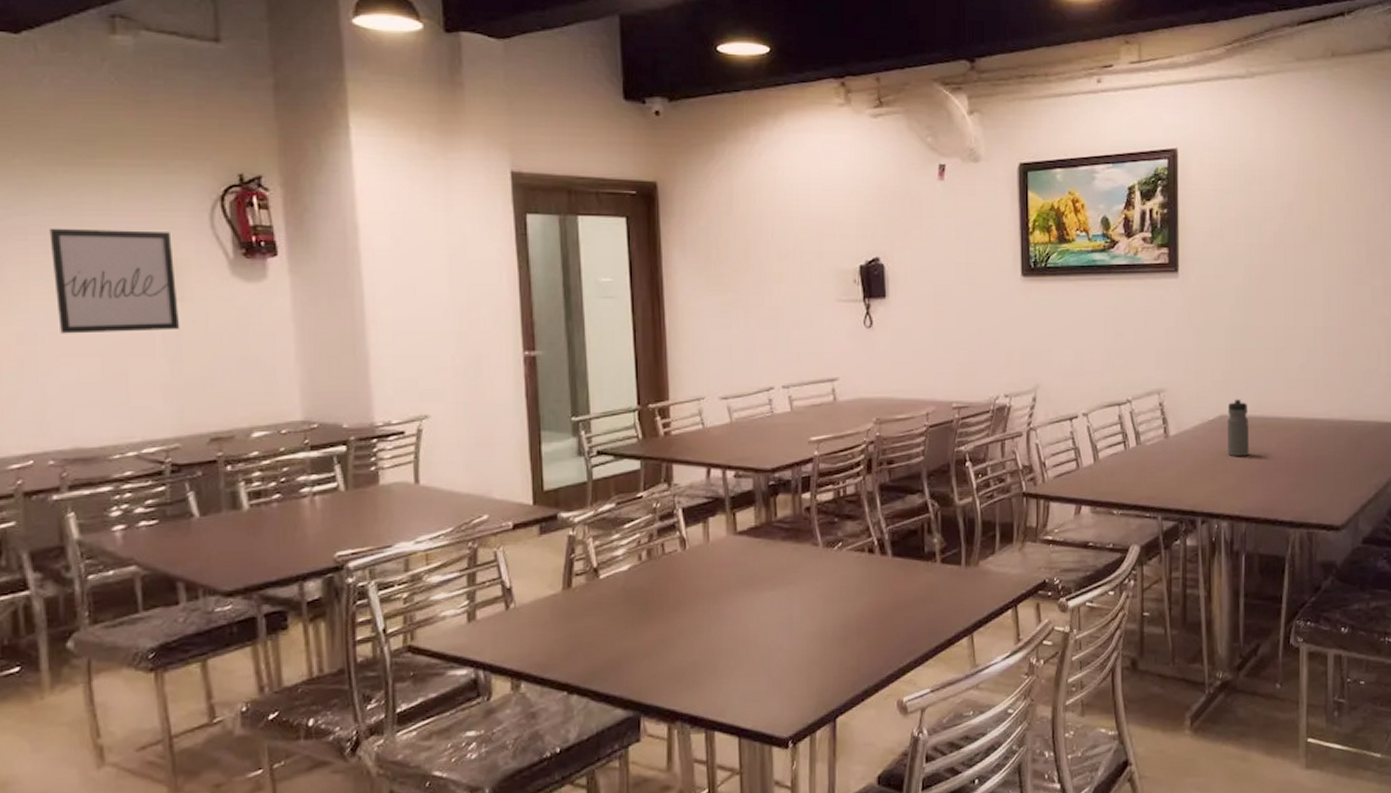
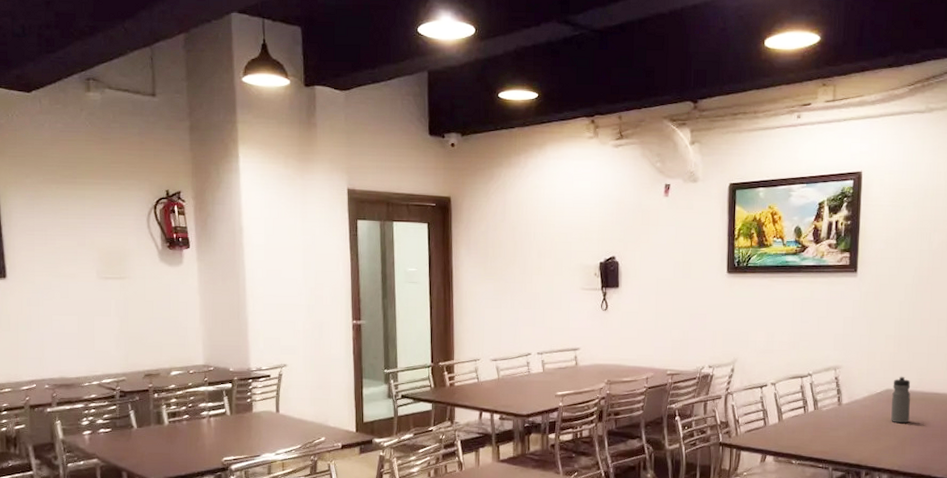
wall art: present [49,228,180,334] -> none [47,226,127,300]

